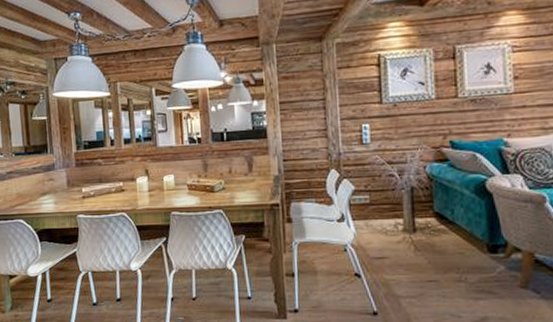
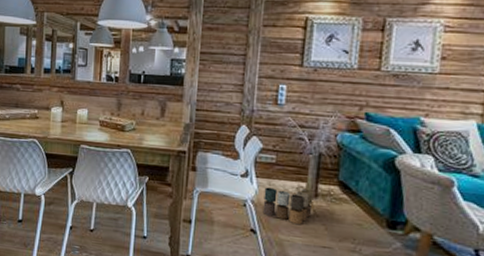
pouf: none [362,225,413,263] -> present [262,187,314,225]

